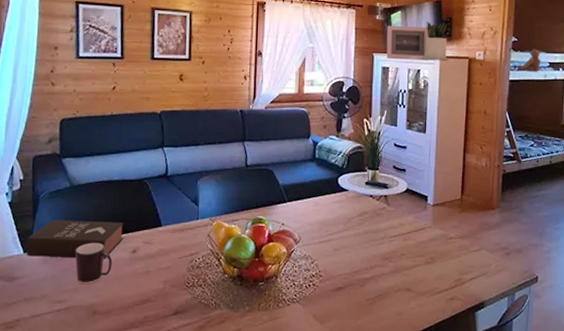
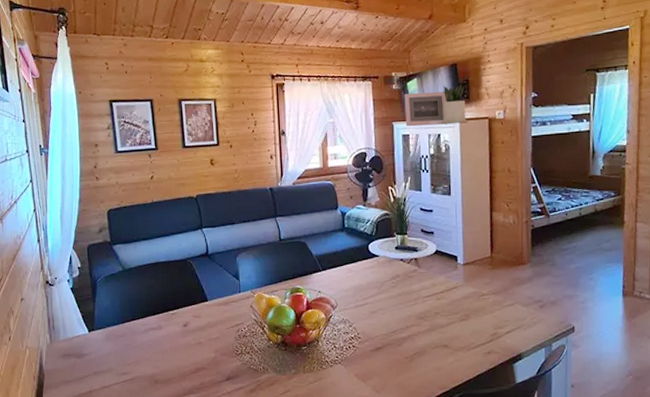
book: present [26,219,123,259] -> none [90,299,175,335]
mug: present [74,242,113,285] -> none [133,319,167,357]
teddy bear: present [517,49,541,72] -> none [539,103,564,126]

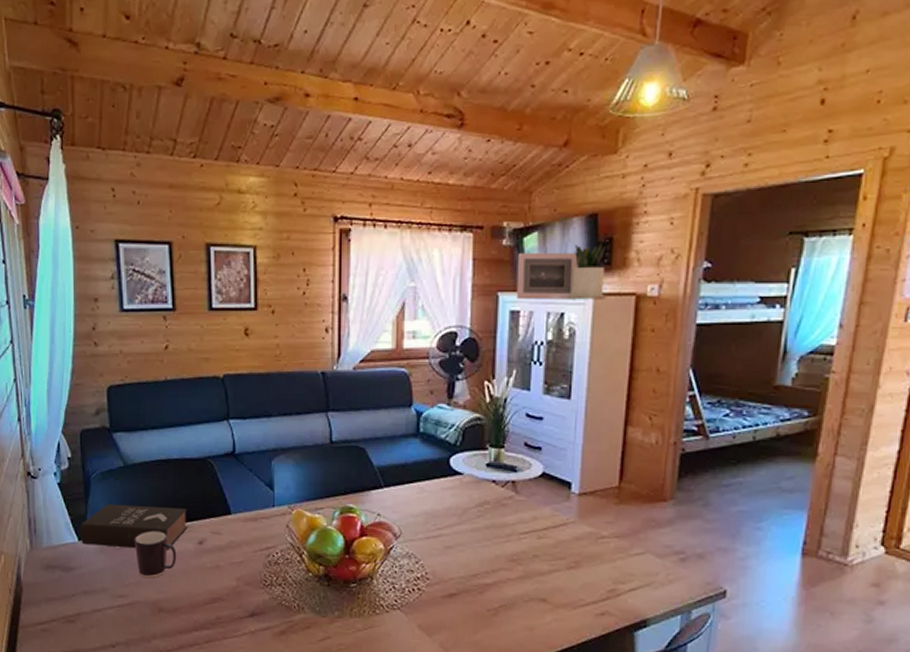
book: none [90,299,175,335] -> present [81,503,188,551]
mug: none [133,319,167,357] -> present [134,530,177,579]

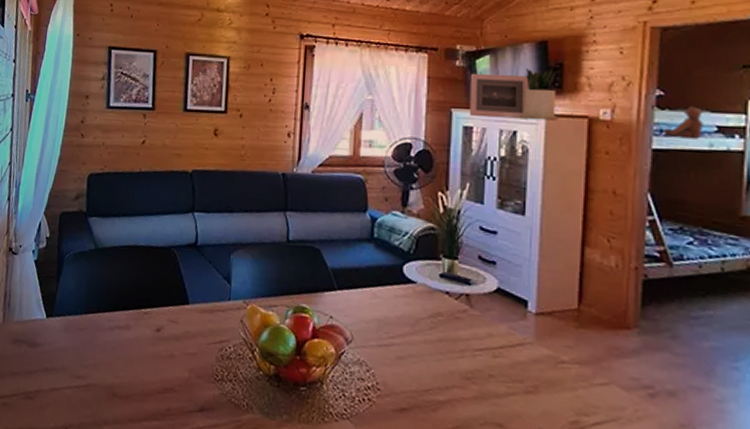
book: present [81,503,188,551] -> none [49,284,148,335]
mug: present [134,530,177,579] -> none [96,313,135,362]
teddy bear: none [709,278,747,311] -> present [665,107,703,139]

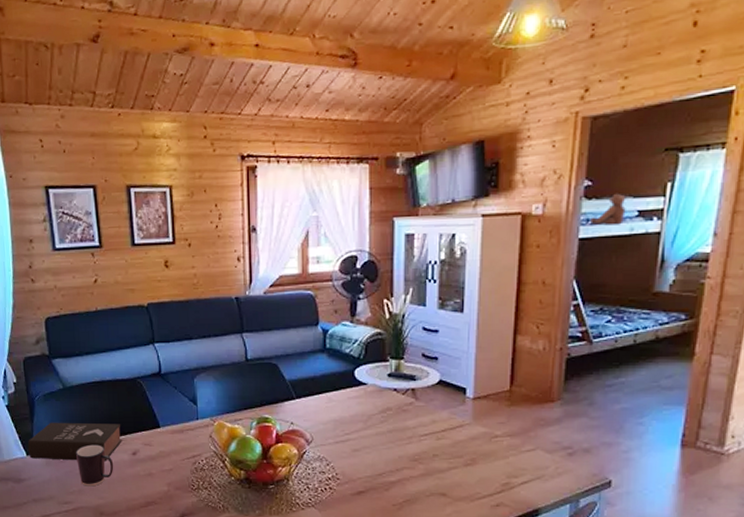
book: none [49,284,148,335] -> present [28,422,122,462]
mug: none [96,313,135,362] -> present [75,444,114,487]
picture frame: present [469,73,529,119] -> none [410,178,467,224]
planter: present [519,68,557,121] -> none [457,168,493,222]

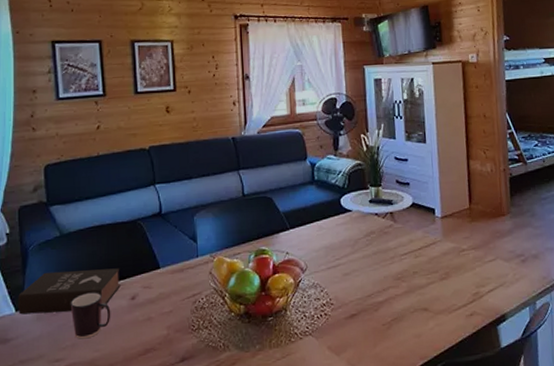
teddy bear: present [590,194,626,226] -> none [512,46,536,70]

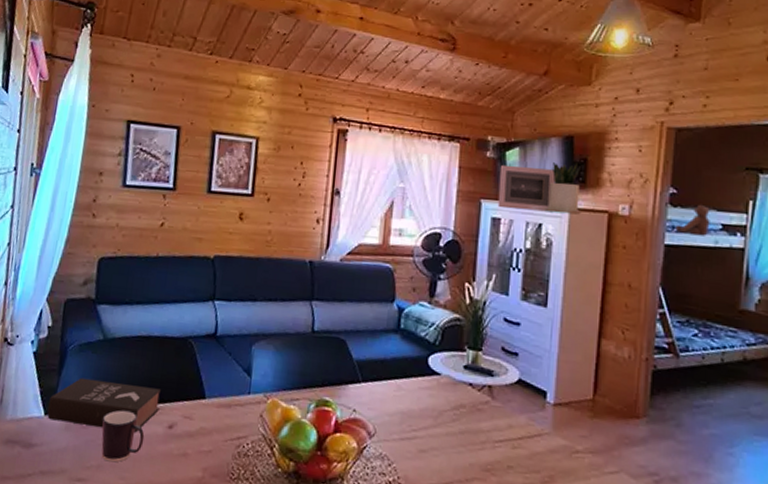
picture frame: none [375,34,420,71] -> present [497,164,556,212]
planter: none [414,26,441,68] -> present [544,162,581,215]
teddy bear: none [512,46,536,70] -> present [676,205,710,236]

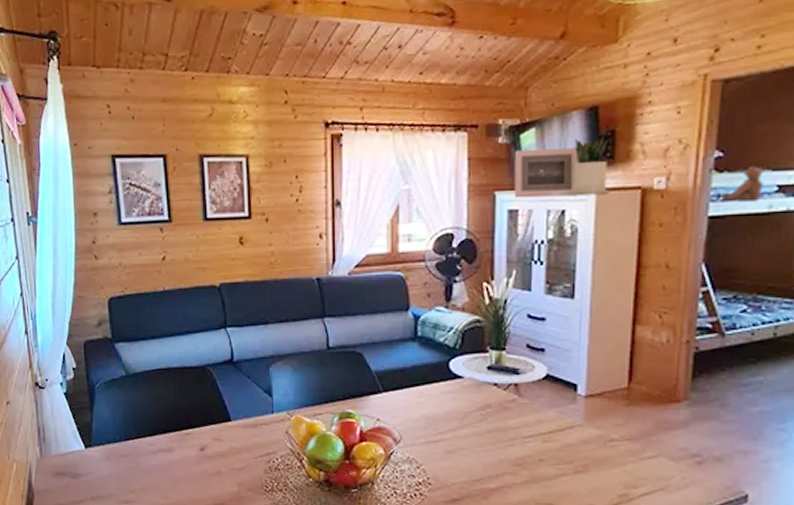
book: present [47,377,160,433] -> none [87,412,189,457]
mug: present [101,409,145,463] -> none [137,438,180,485]

